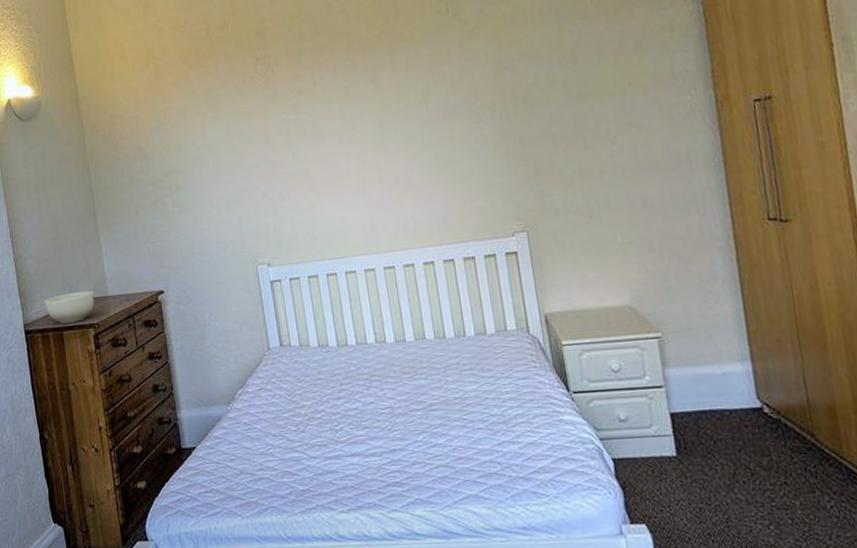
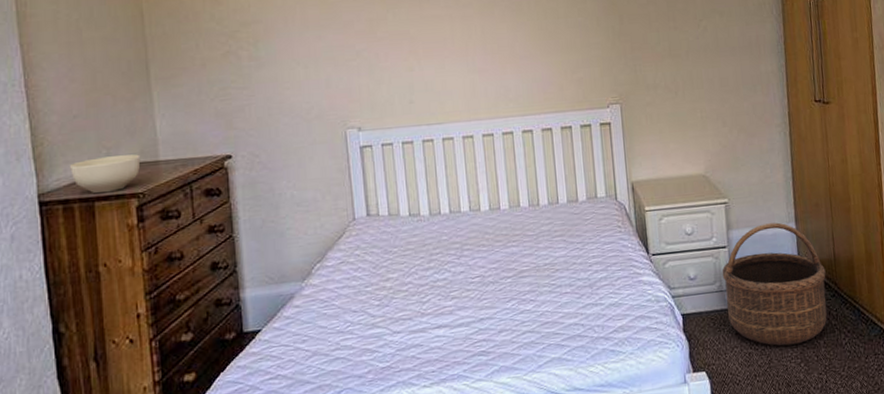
basket: none [658,360,803,504] -> present [722,222,827,346]

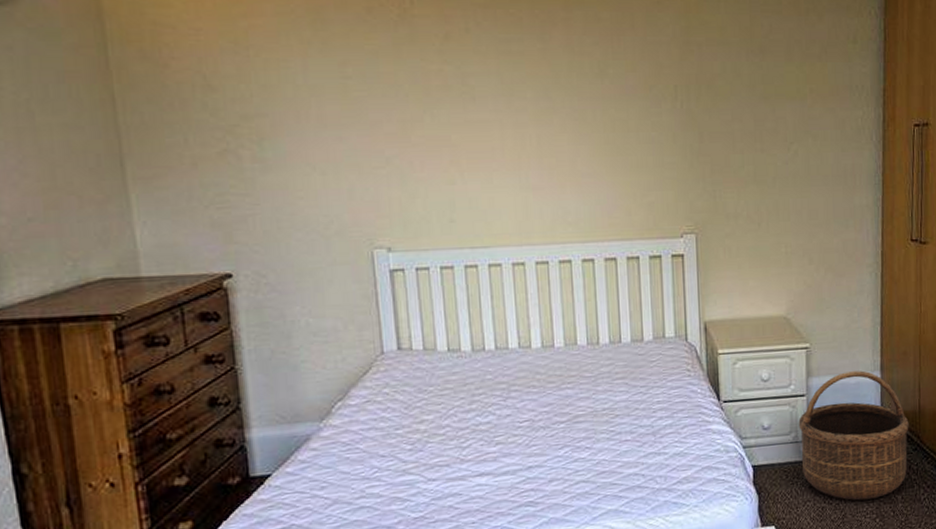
bowl: present [69,154,141,194] -> none [24,268,117,314]

